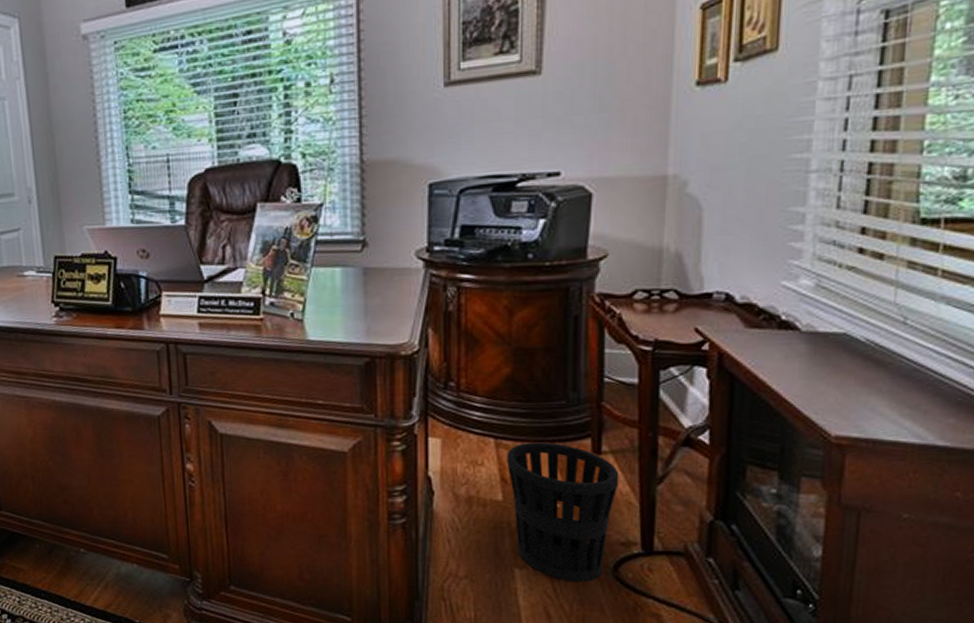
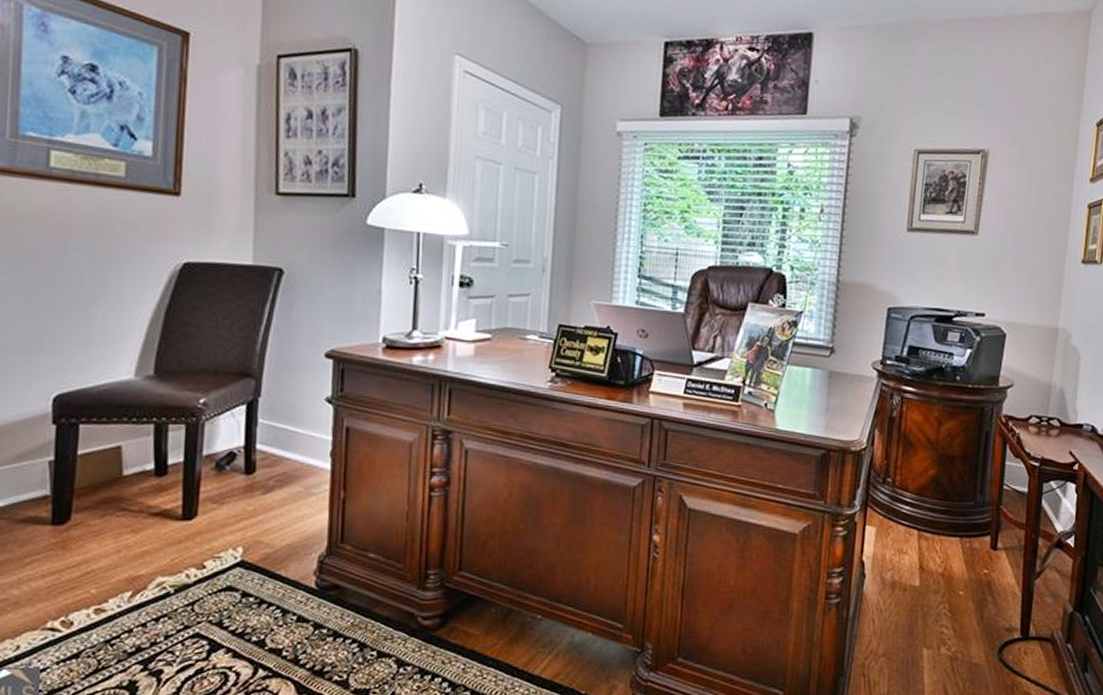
wastebasket: present [506,442,619,582] -> none [925,536,1009,662]

